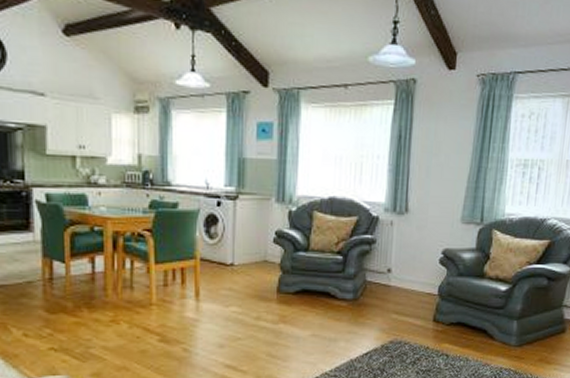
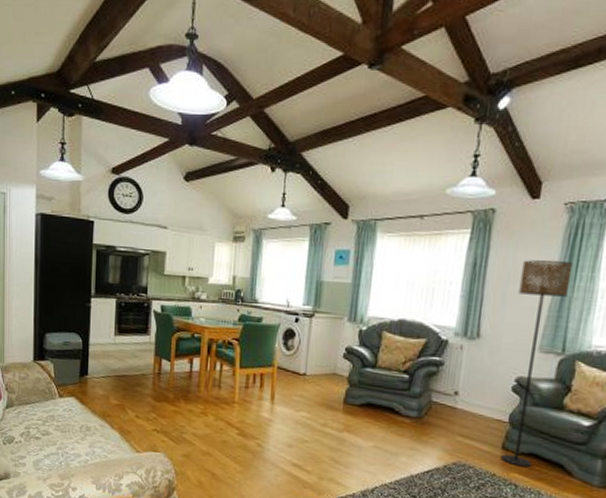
floor lamp: none [432,131,487,337] -> present [500,259,574,468]

